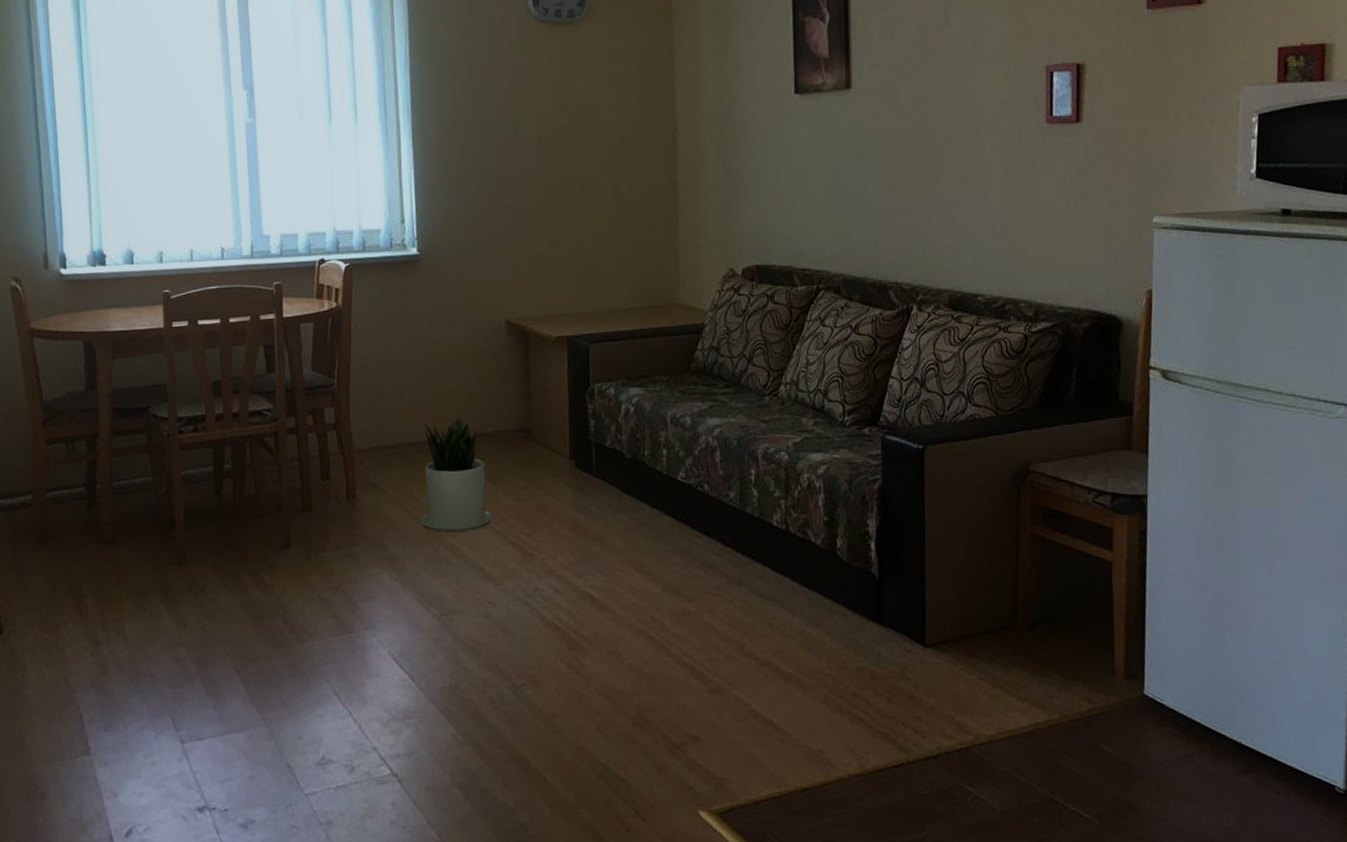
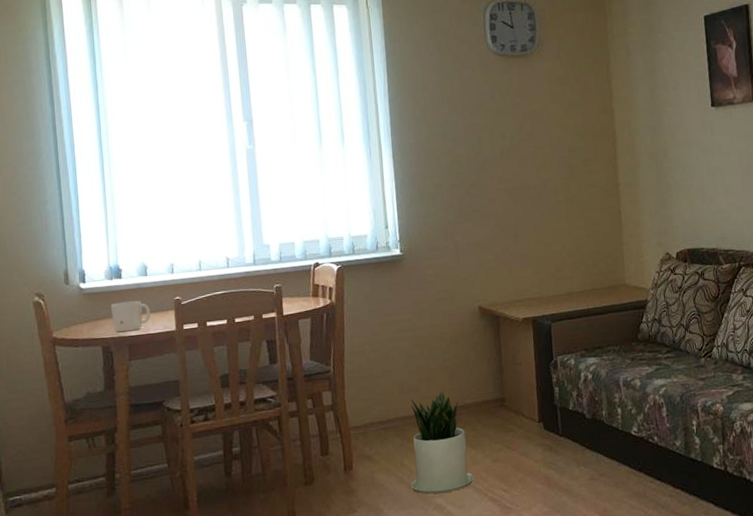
mug: none [93,291,136,327] -> present [110,300,150,333]

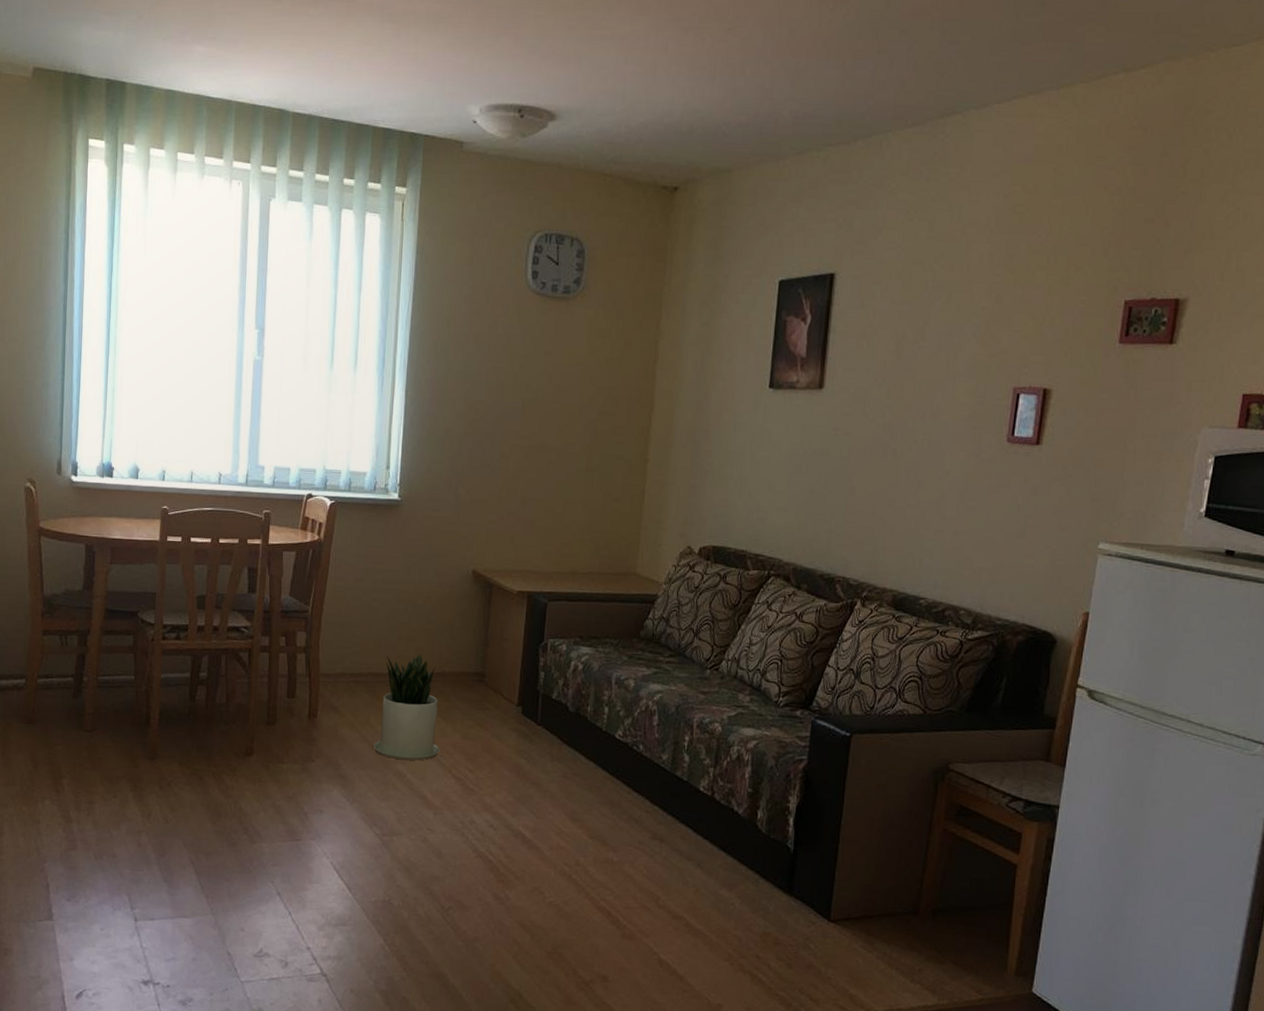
mug: present [110,300,150,333] -> none [98,501,136,534]

